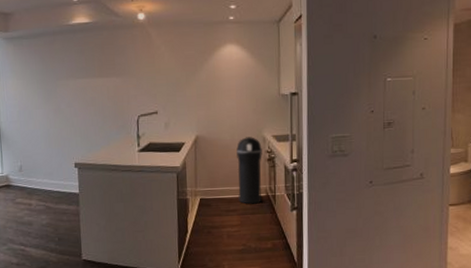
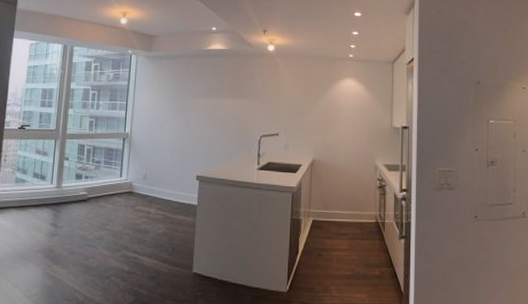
trash can: present [236,137,262,204] -> none [349,164,374,230]

